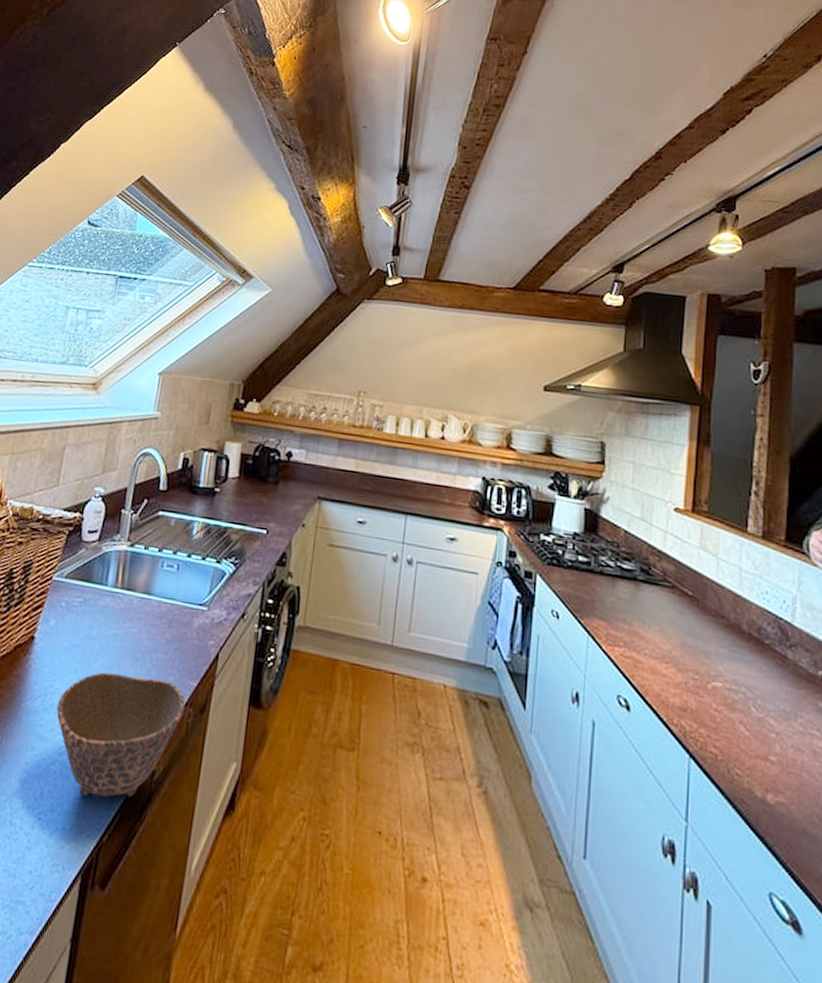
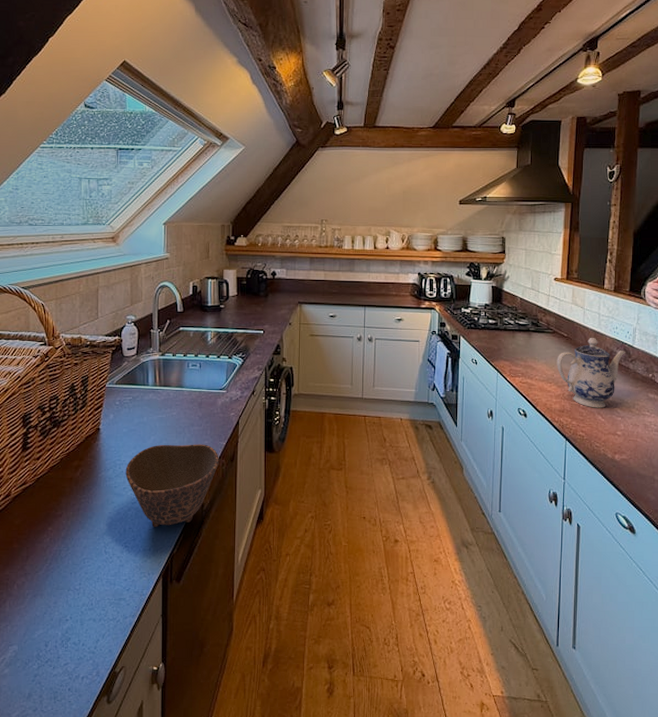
teapot: none [676,602,782,714] -> present [556,338,626,408]

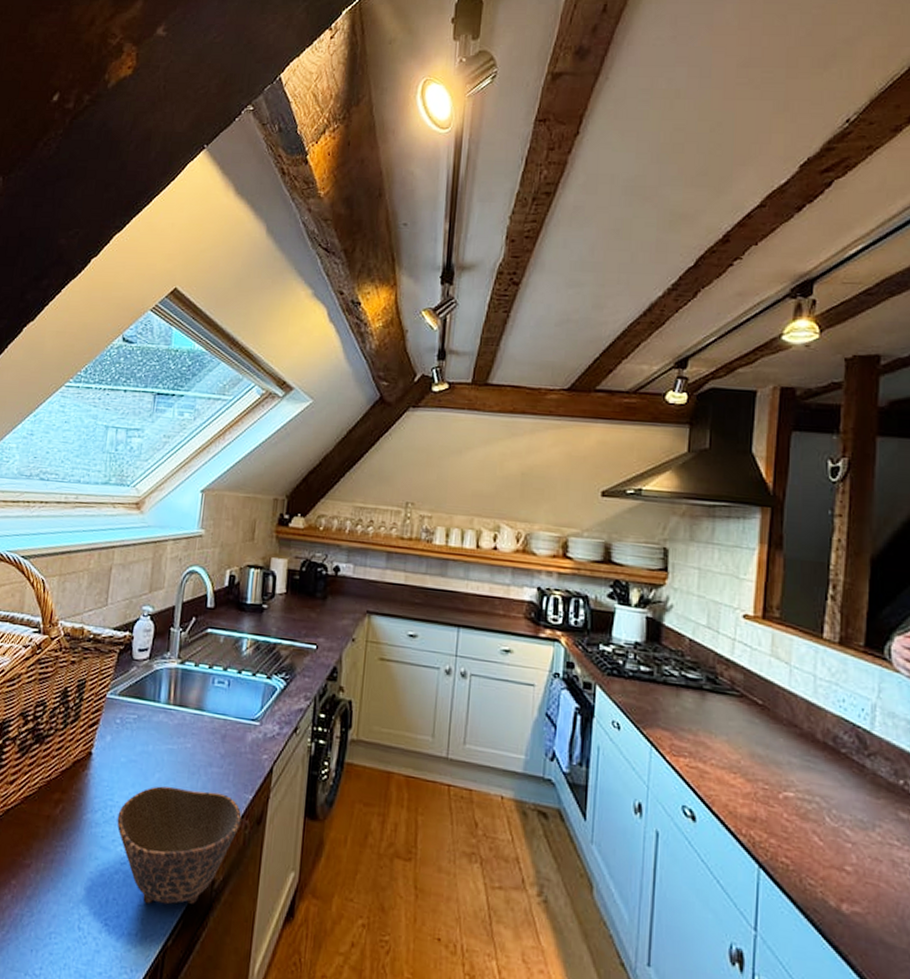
teapot: present [556,338,626,408] -> none [745,711,860,824]

